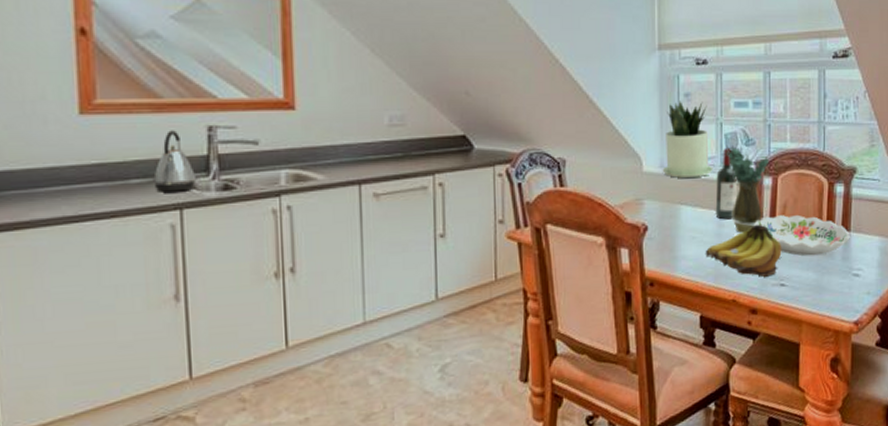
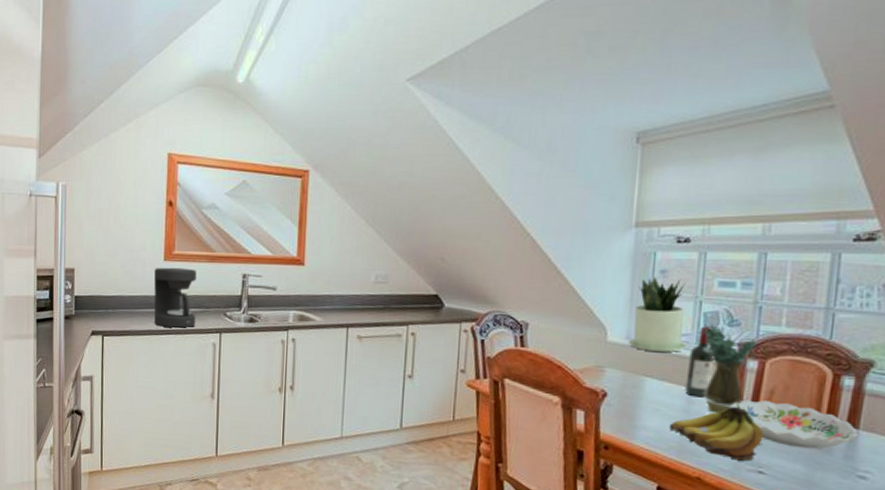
coffee maker: none [65,123,141,211] -> present [154,267,196,329]
kettle: present [153,130,197,192] -> none [204,275,233,321]

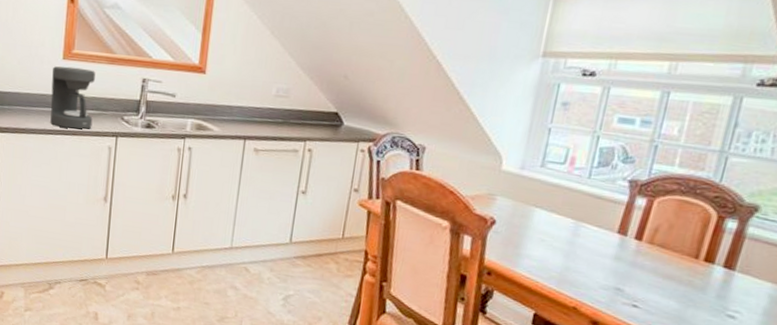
planter: present [628,277,687,352] -> none [522,109,586,185]
fruit: present [668,406,764,461] -> none [552,241,644,295]
wine bottle: present [685,326,714,398] -> none [571,161,606,231]
vase: present [703,323,758,414] -> none [589,158,649,248]
decorative bowl: present [729,399,858,449] -> none [613,235,733,287]

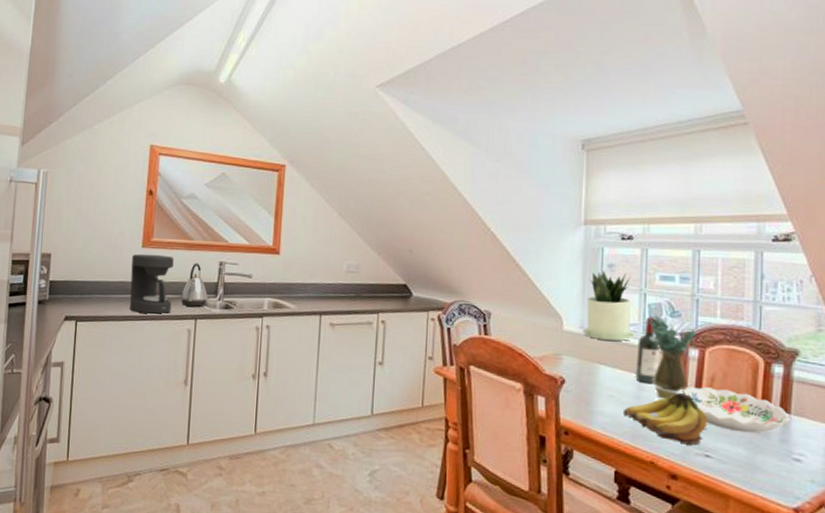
kettle: none [101,78,130,125] -> present [180,263,209,307]
planter: none [522,109,586,185] -> present [582,270,635,341]
fruit: none [552,241,644,295] -> present [622,392,708,445]
wine bottle: none [571,161,606,231] -> present [635,316,659,384]
vase: none [589,158,649,248] -> present [648,314,697,399]
decorative bowl: none [613,235,733,287] -> present [676,386,790,433]

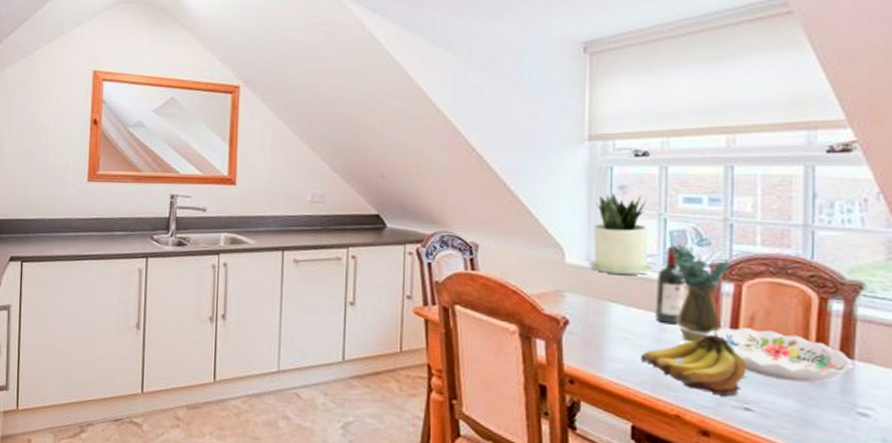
coffee maker: present [130,254,174,315] -> none [76,188,122,254]
kettle: present [180,263,209,307] -> none [130,196,160,244]

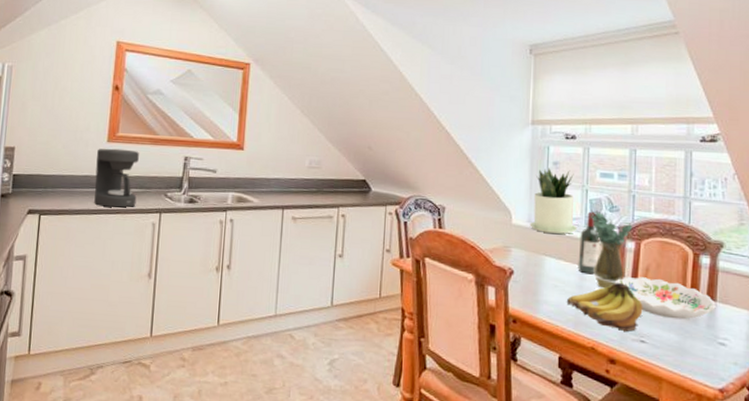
coffee maker: none [76,188,122,254] -> present [94,148,139,209]

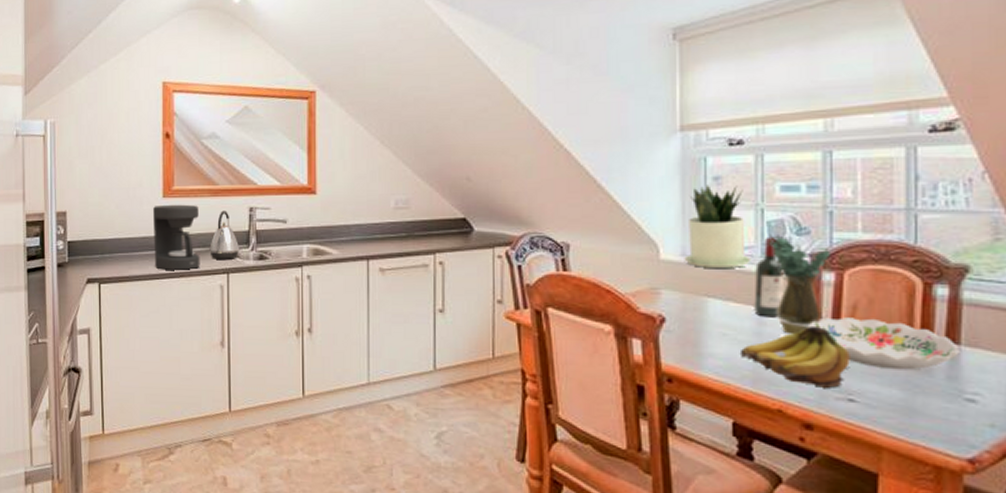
kettle: none [145,157,173,201] -> present [209,210,240,259]

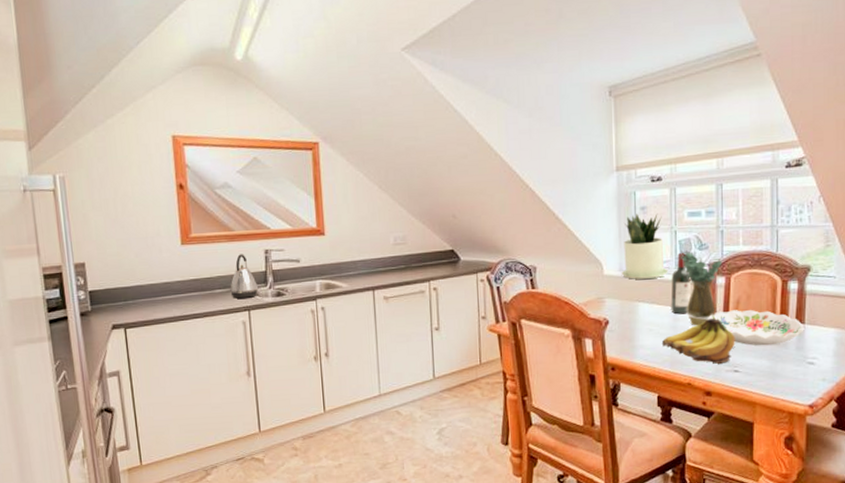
coffee maker: present [153,204,200,271] -> none [173,250,223,312]

